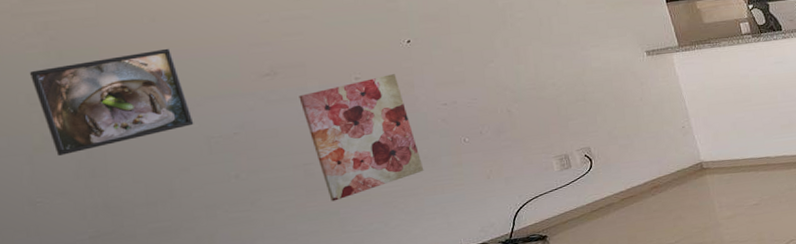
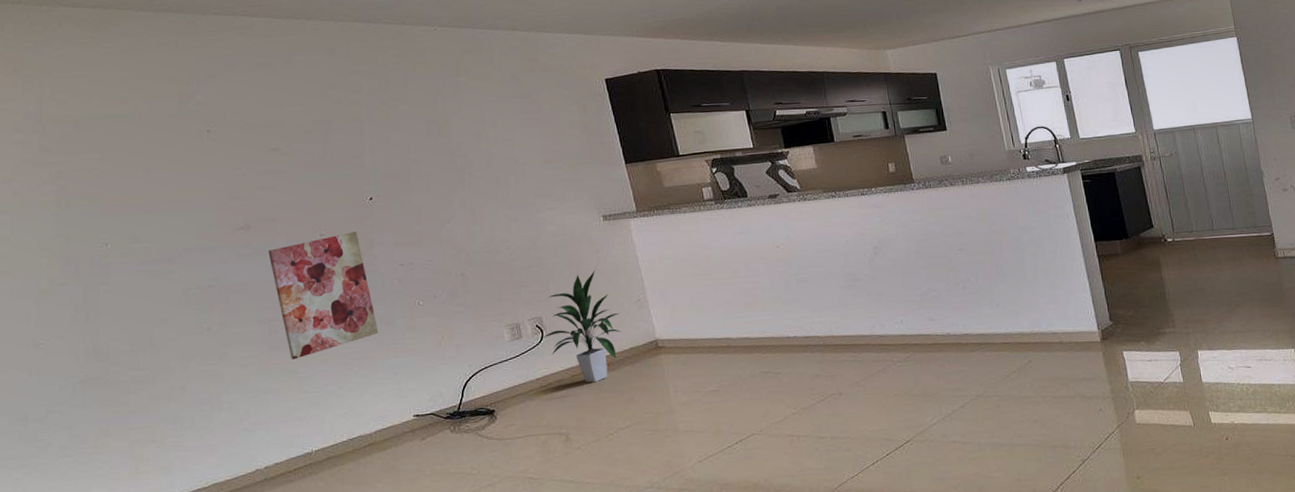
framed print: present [29,48,194,157] -> none [42,199,175,301]
indoor plant: none [589,102,669,205] -> present [540,270,622,383]

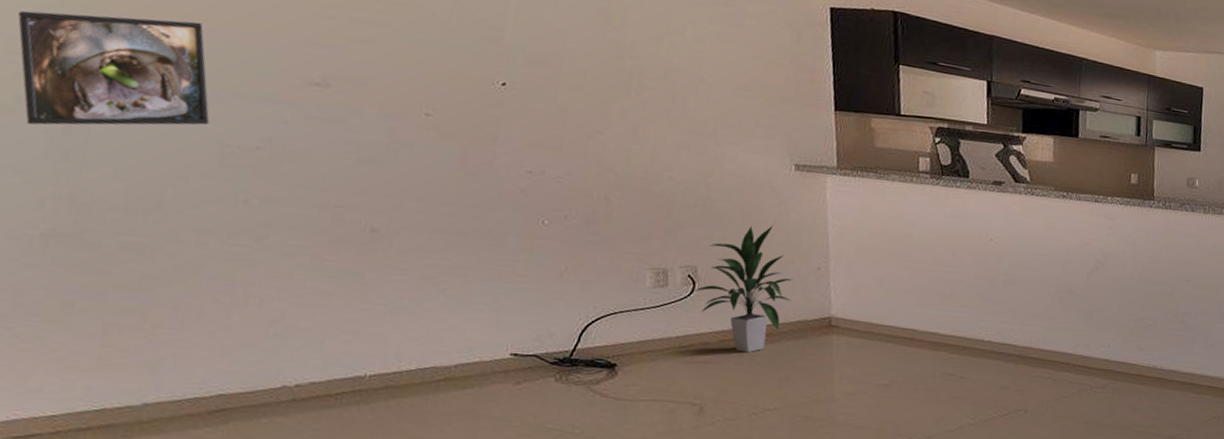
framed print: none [42,199,175,301] -> present [17,10,210,126]
wall art: present [268,231,379,360] -> none [348,118,484,261]

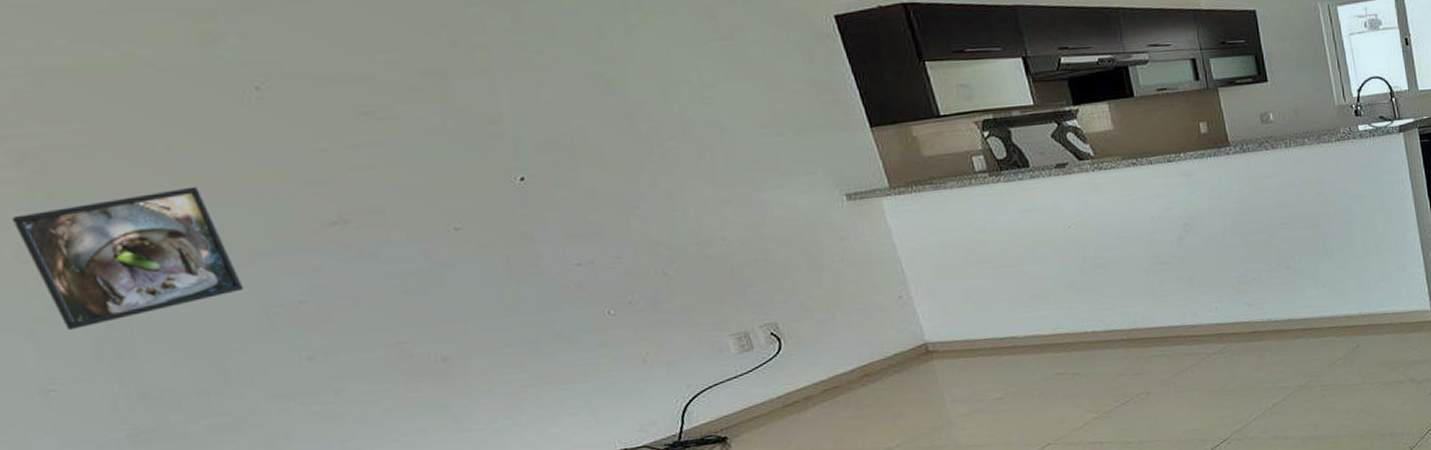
indoor plant: present [690,225,794,353] -> none [778,263,883,398]

